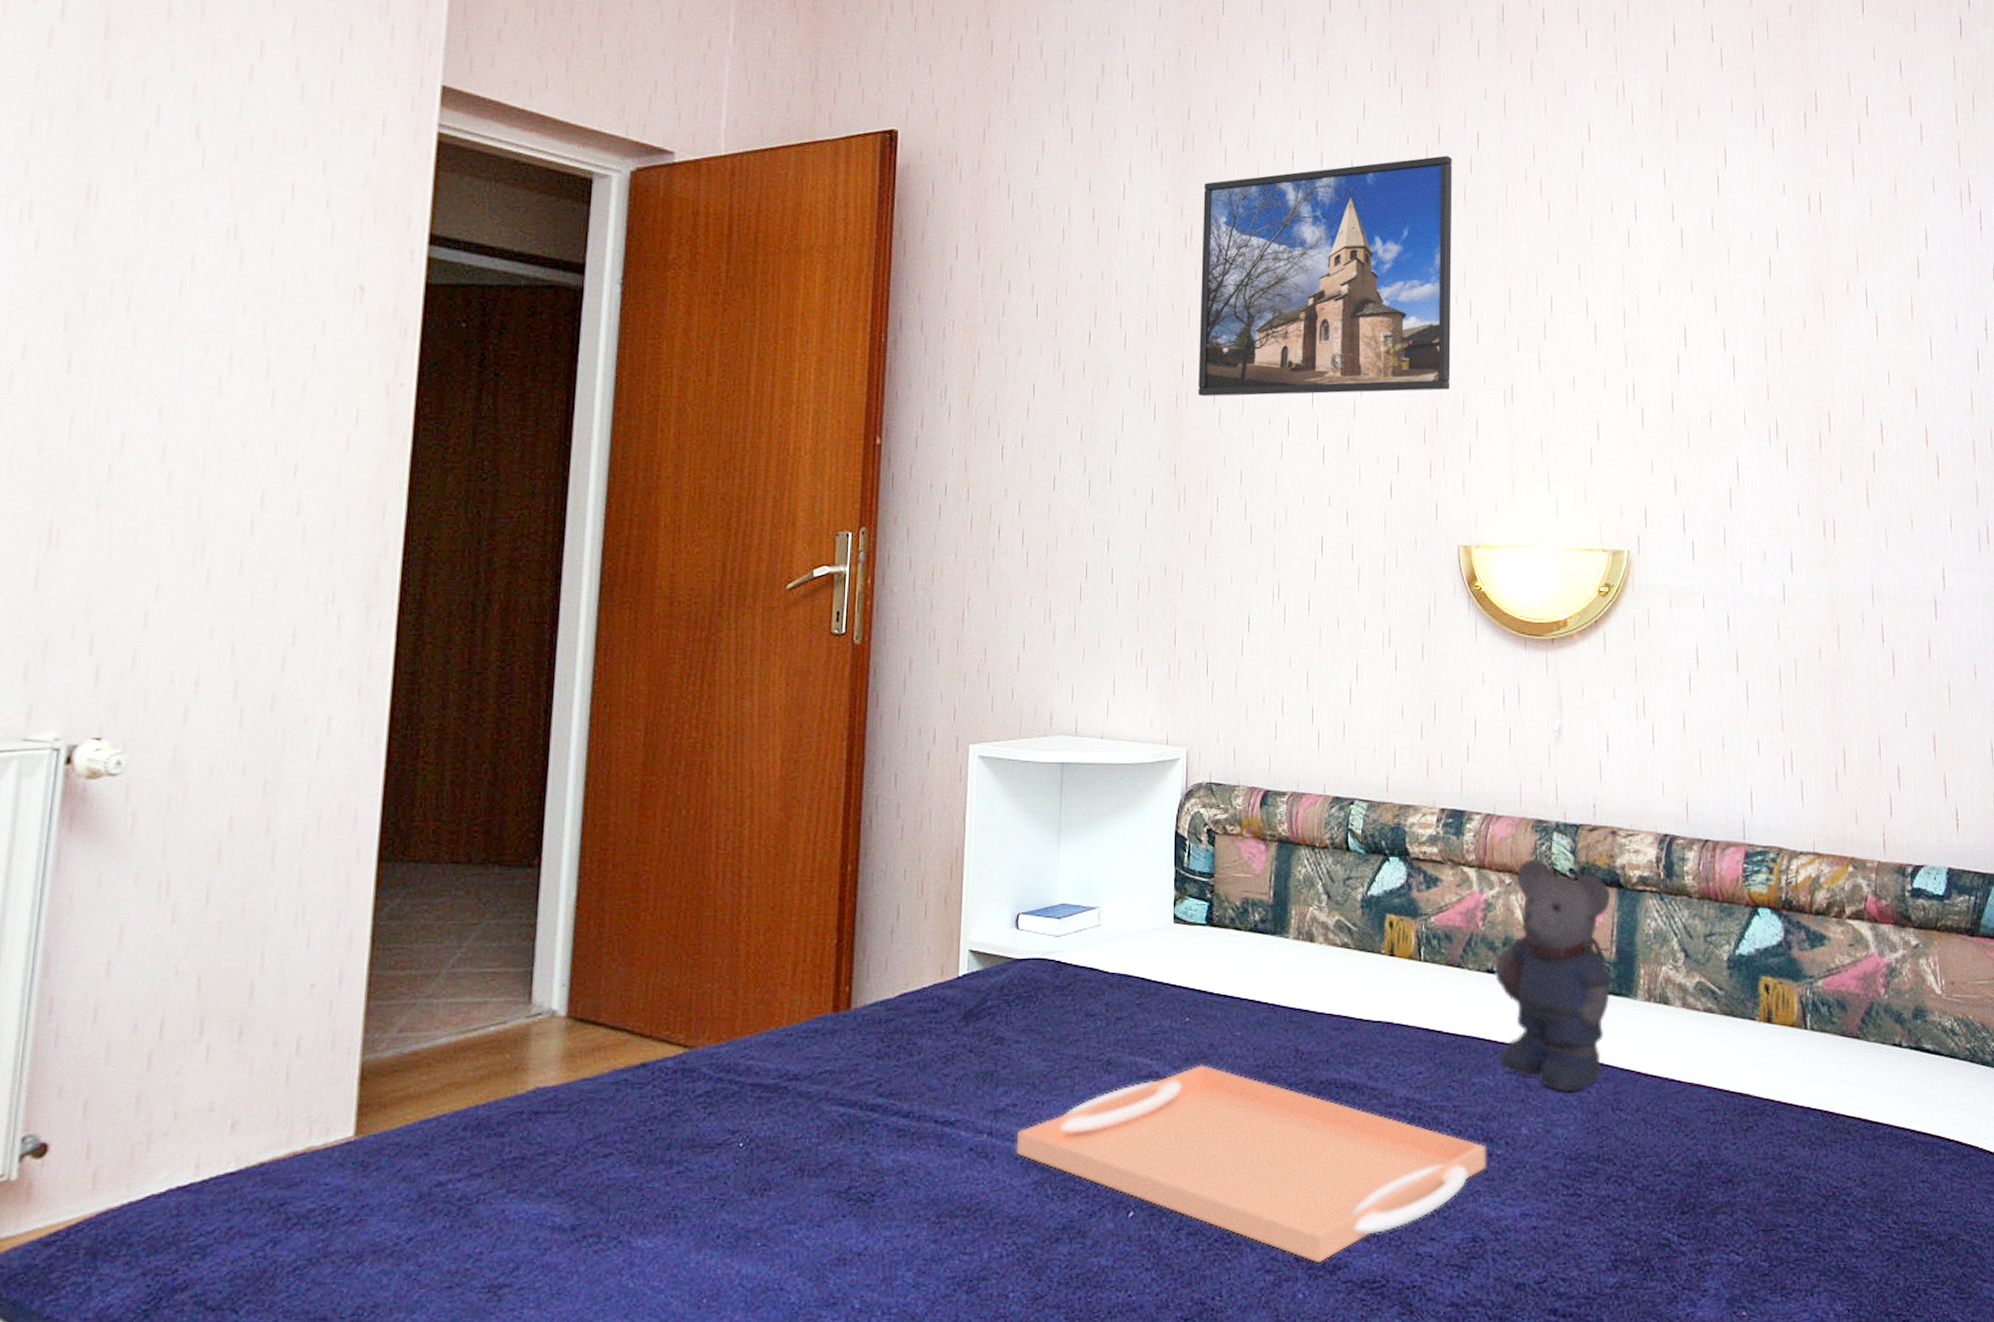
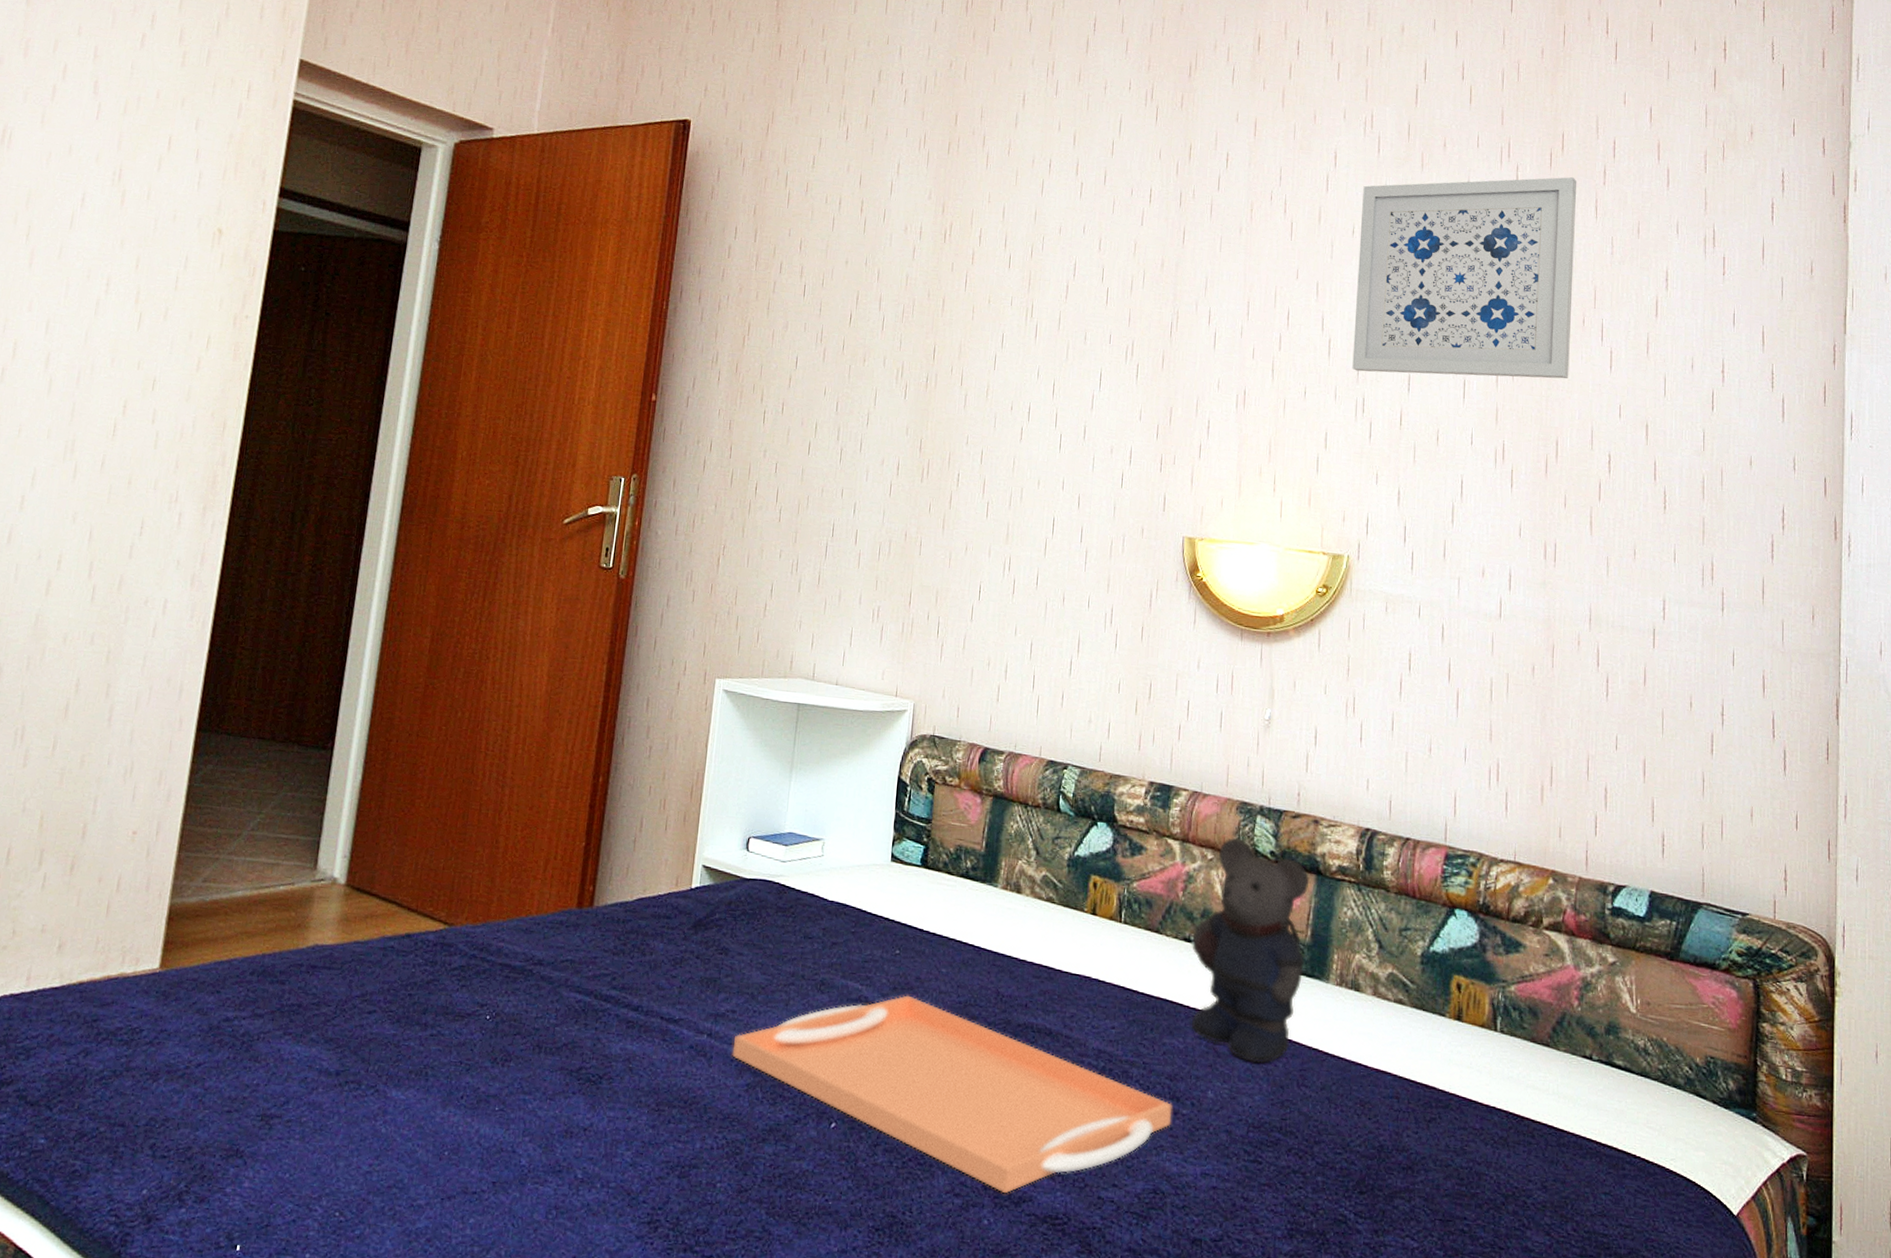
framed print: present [1198,155,1452,397] -> none [947,172,1201,391]
wall art: none [1619,138,1837,356] -> present [1352,177,1577,379]

